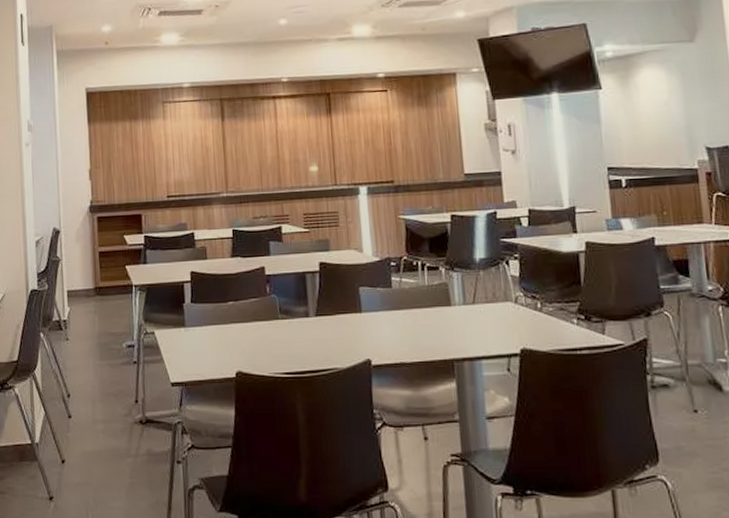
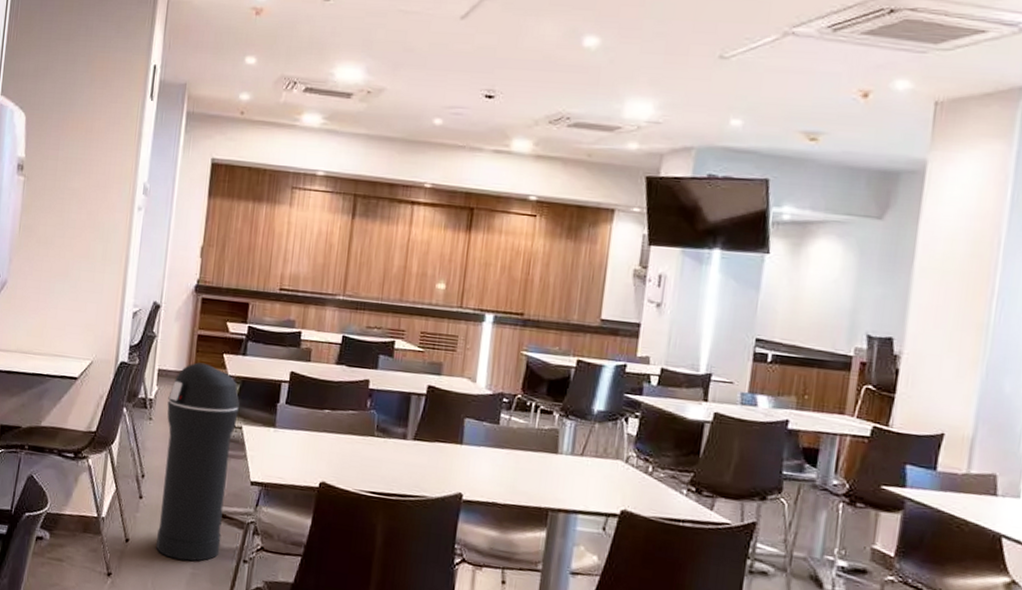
trash can: none [80,277,153,471] -> present [156,362,240,562]

